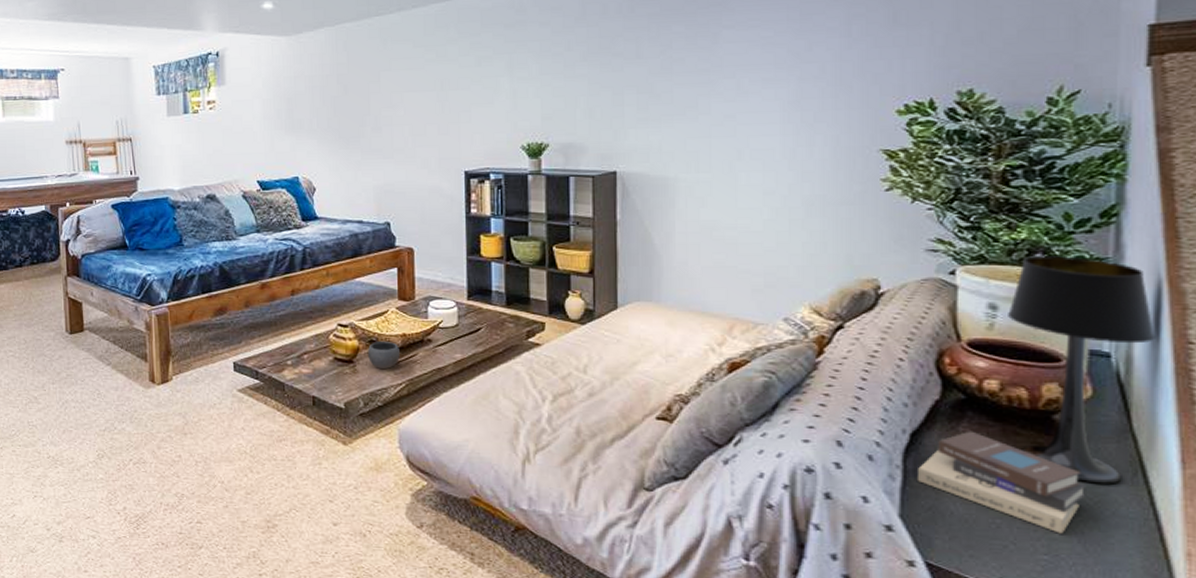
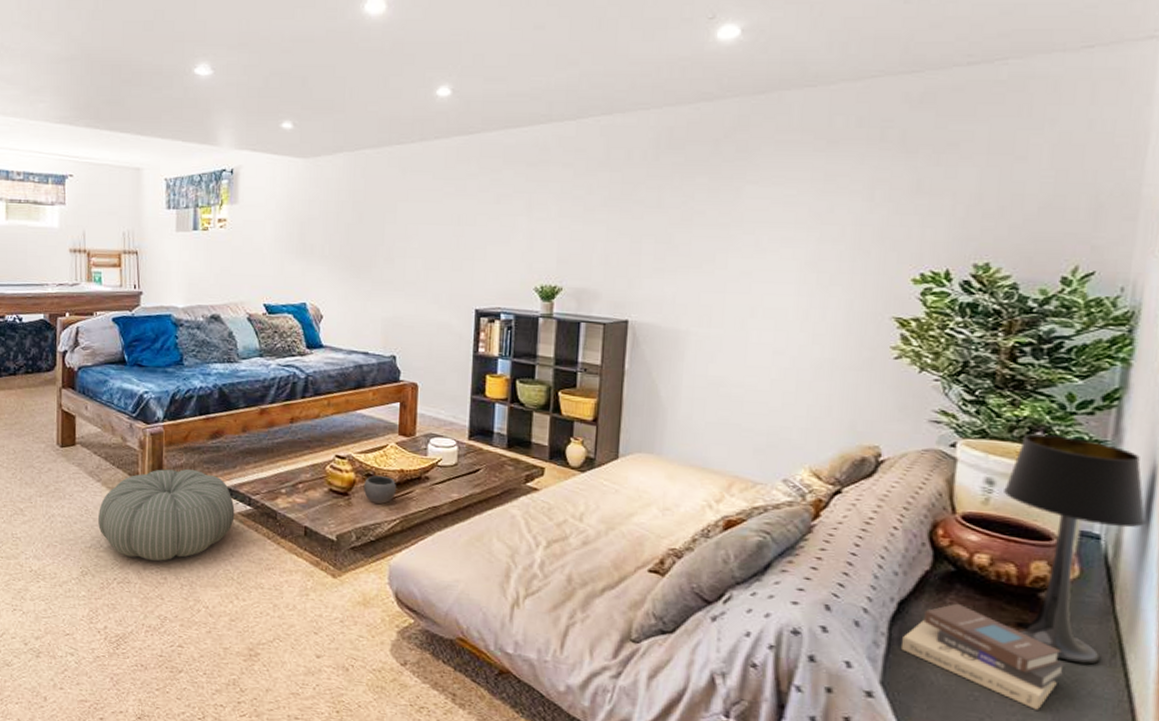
pouf: none [110,347,243,439] -> present [98,468,235,561]

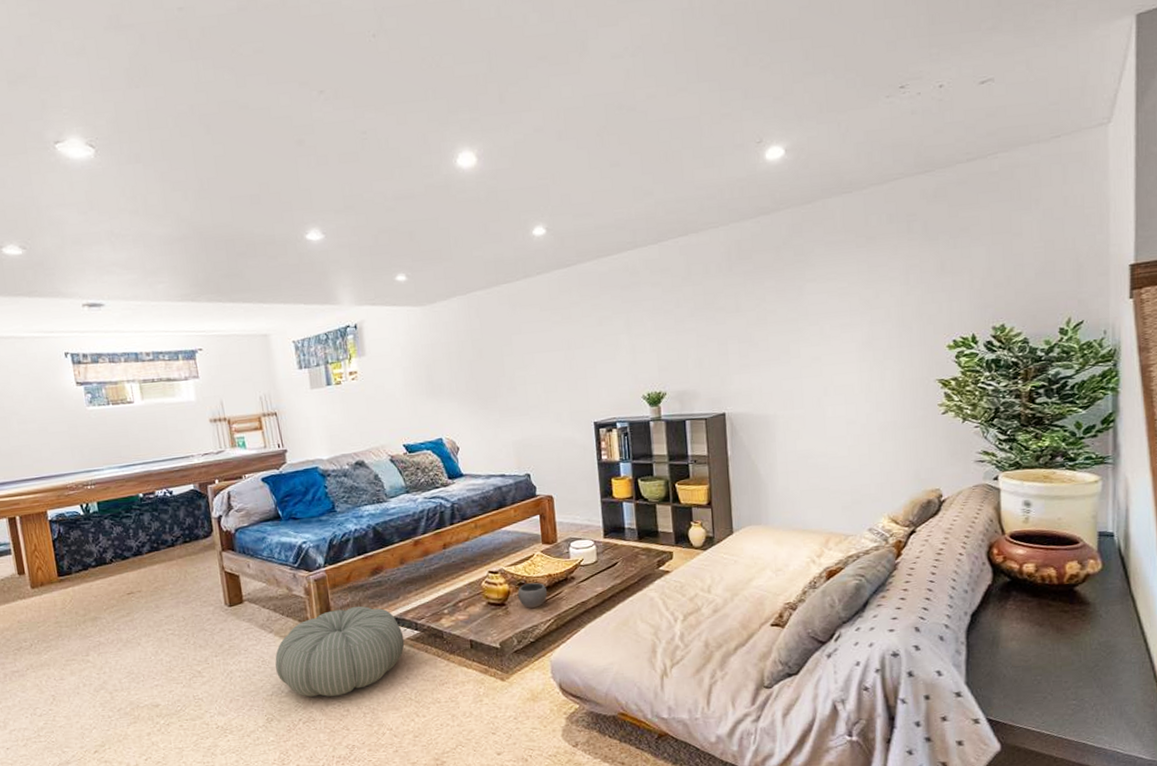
books: present [900,603,1066,710] -> none [977,607,1101,682]
table lamp: present [1004,434,1146,665] -> none [1038,457,1145,639]

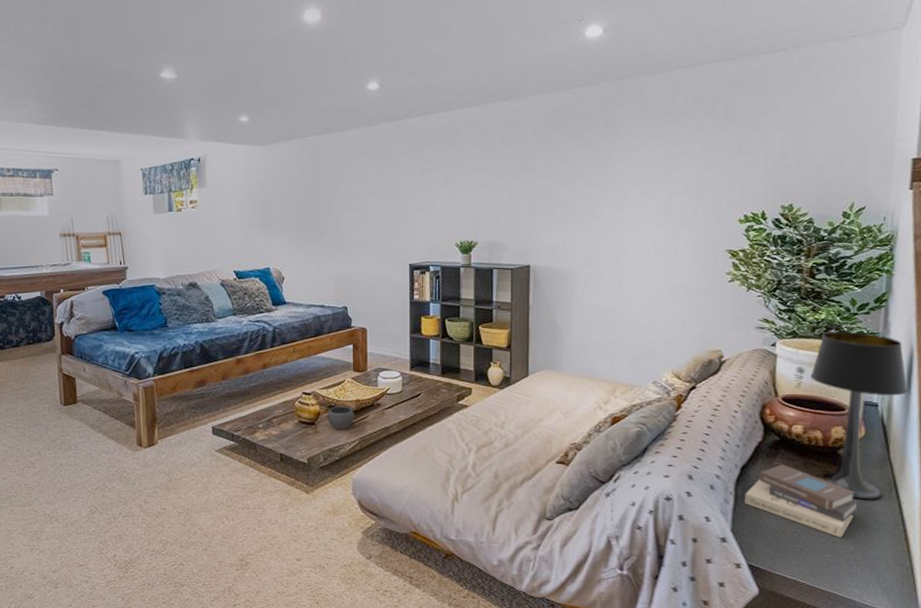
pouf: present [275,606,405,697] -> none [102,414,221,495]
books: none [977,607,1101,682] -> present [744,464,859,538]
table lamp: none [1038,457,1145,639] -> present [811,331,908,500]

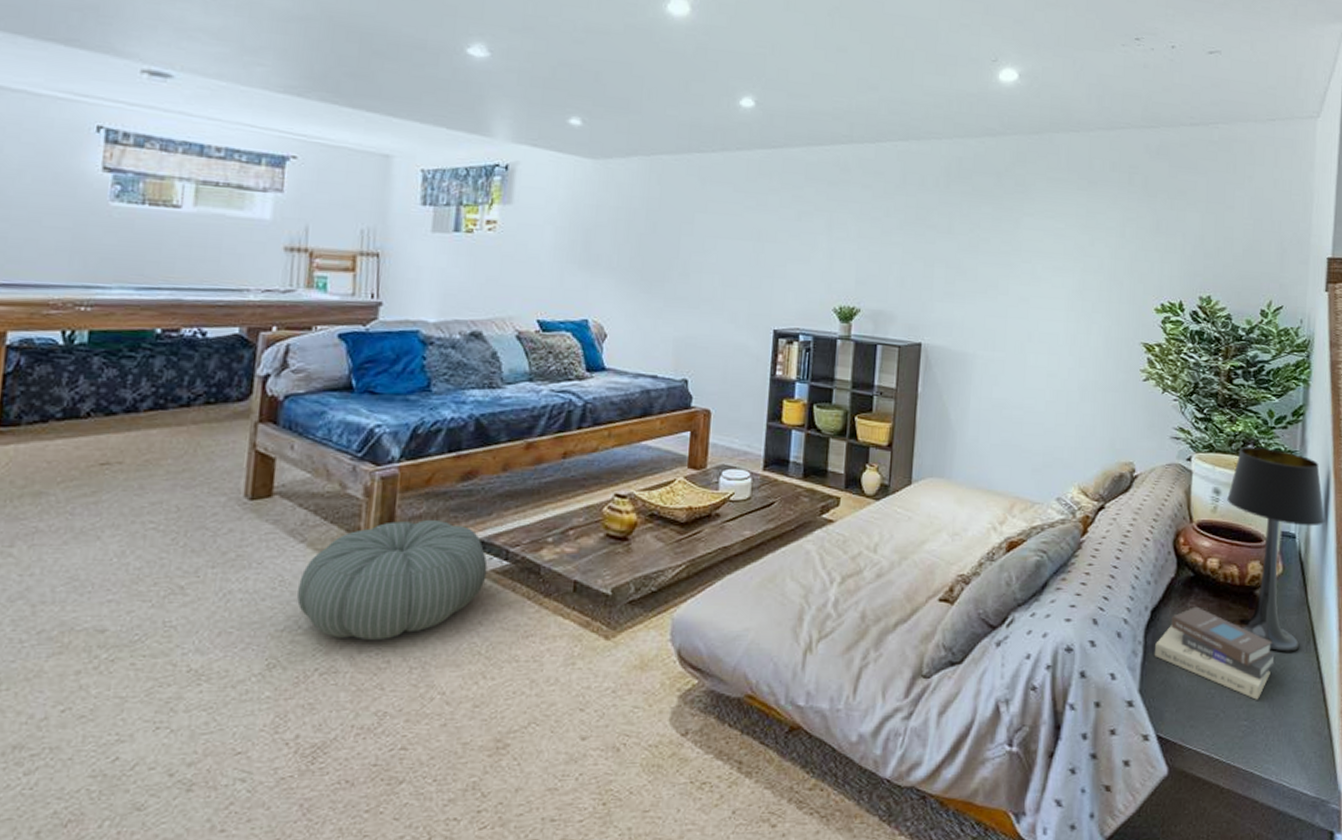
pouf: none [102,414,221,495] -> present [297,519,488,640]
bowl: present [327,406,355,429] -> none [645,516,684,547]

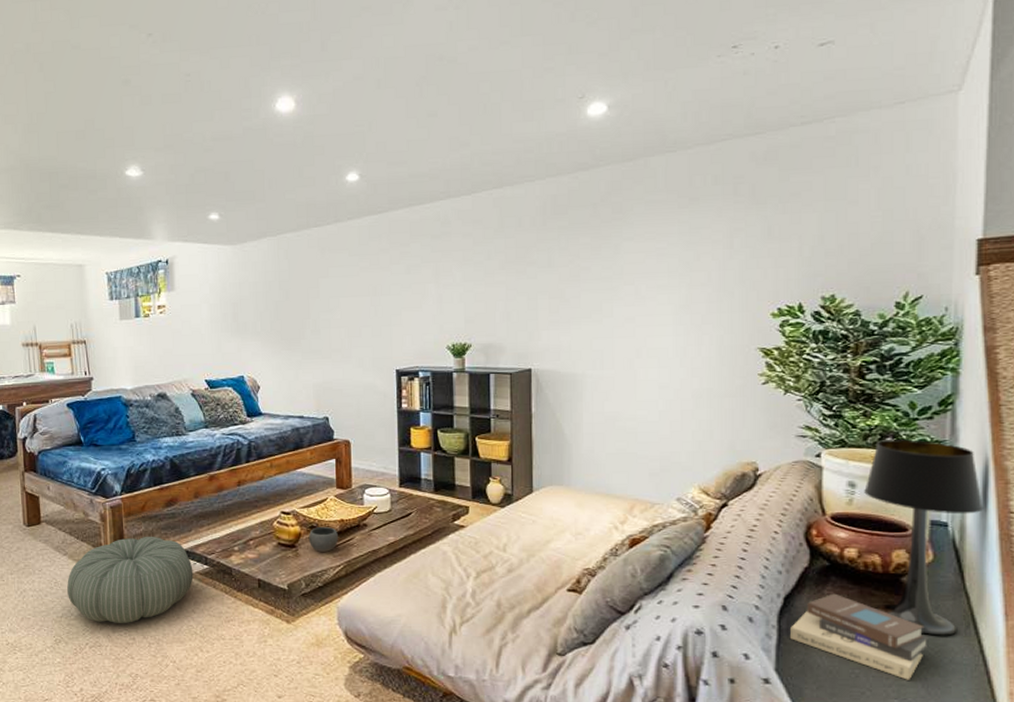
bowl: none [645,516,684,547] -> present [308,527,339,552]

